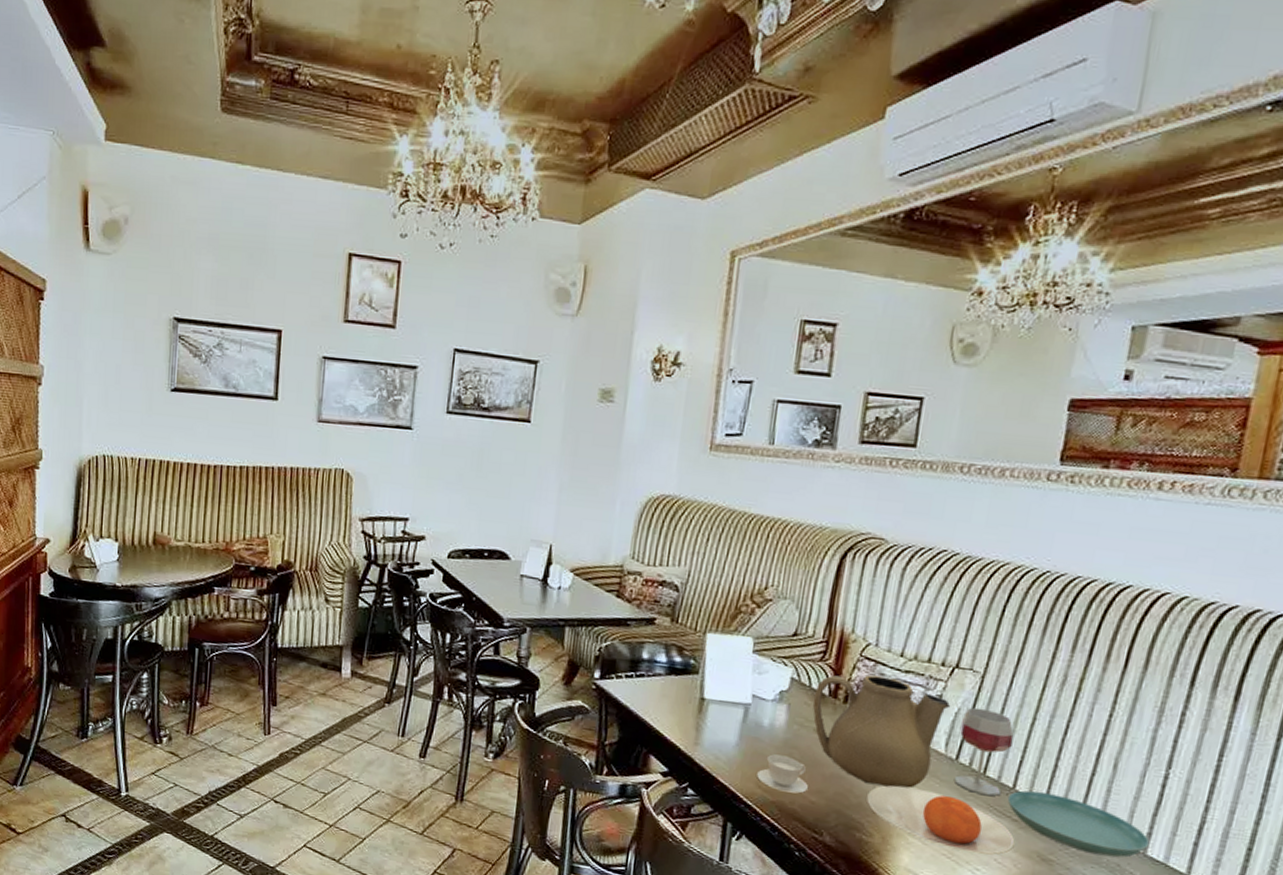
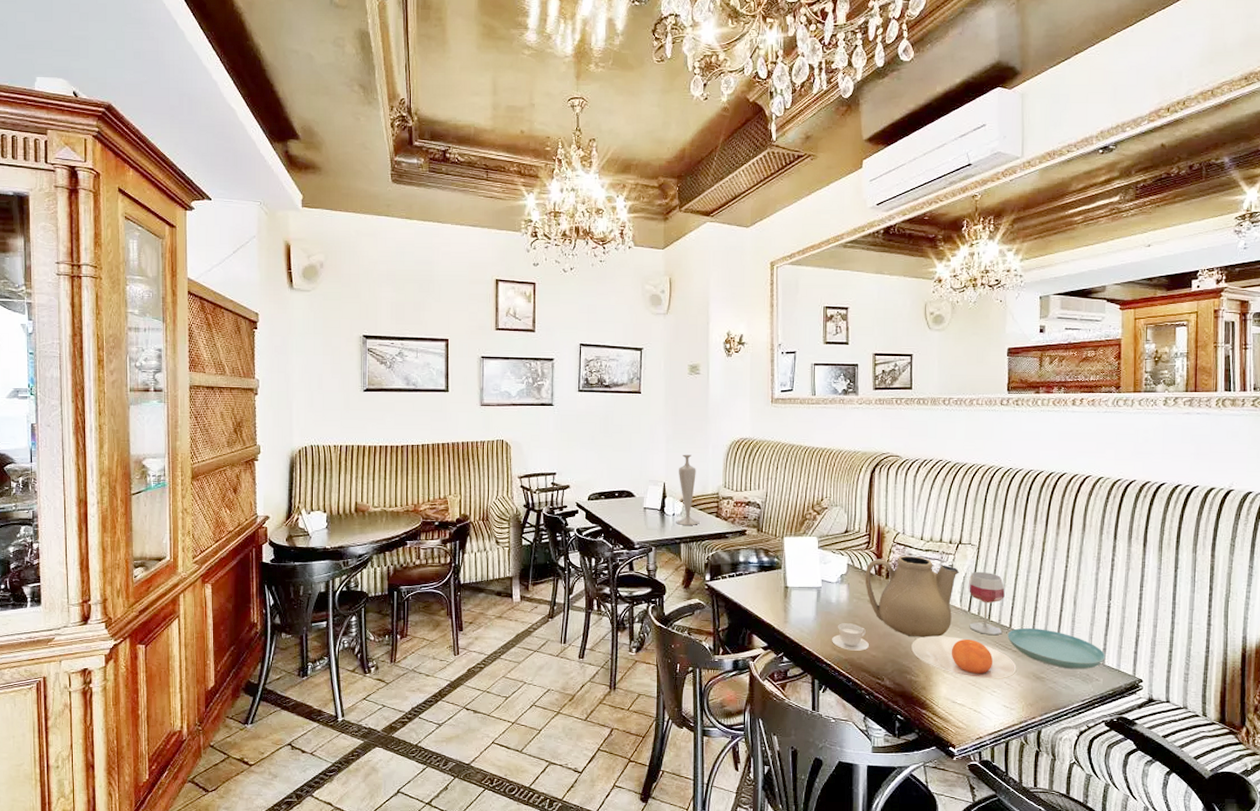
vase: none [561,509,596,605] -> present [676,454,700,525]

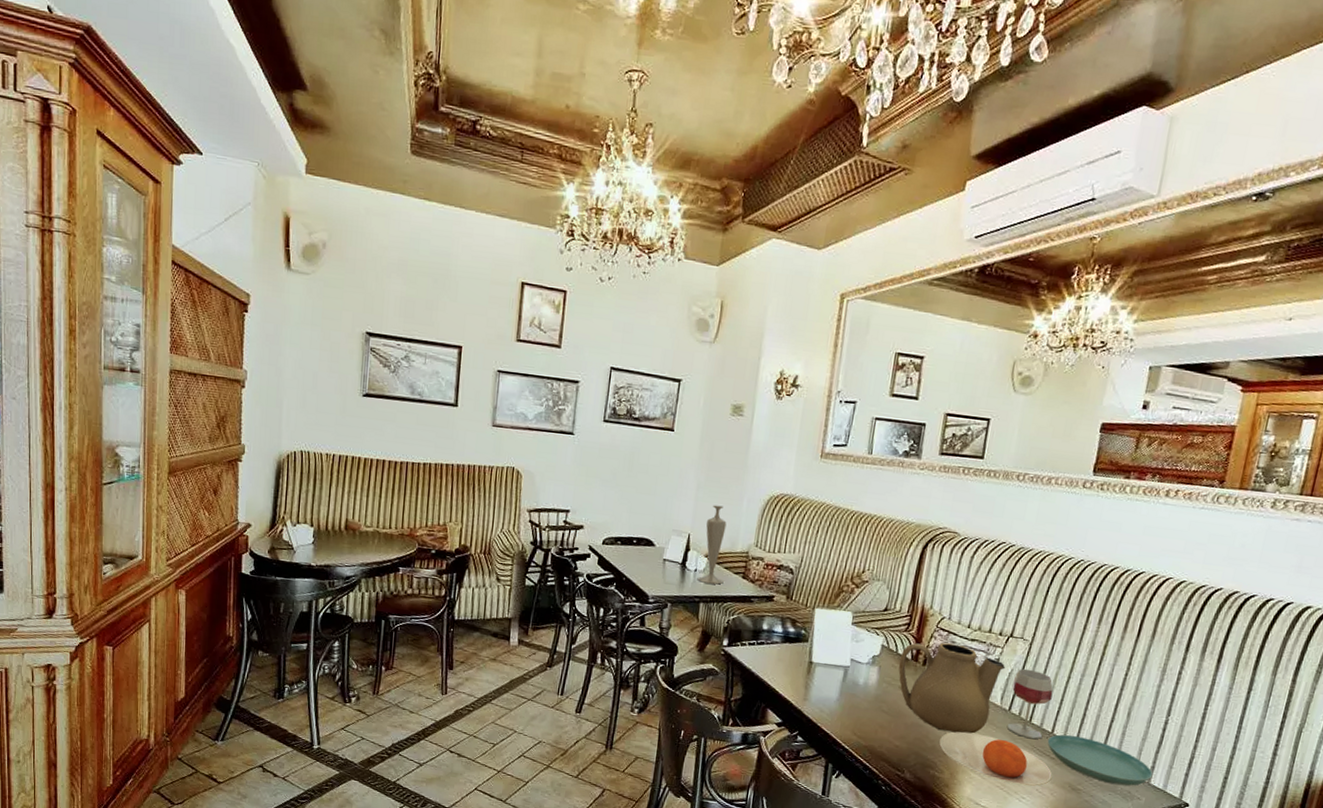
teacup: present [832,623,870,651] -> none [853,707,894,739]

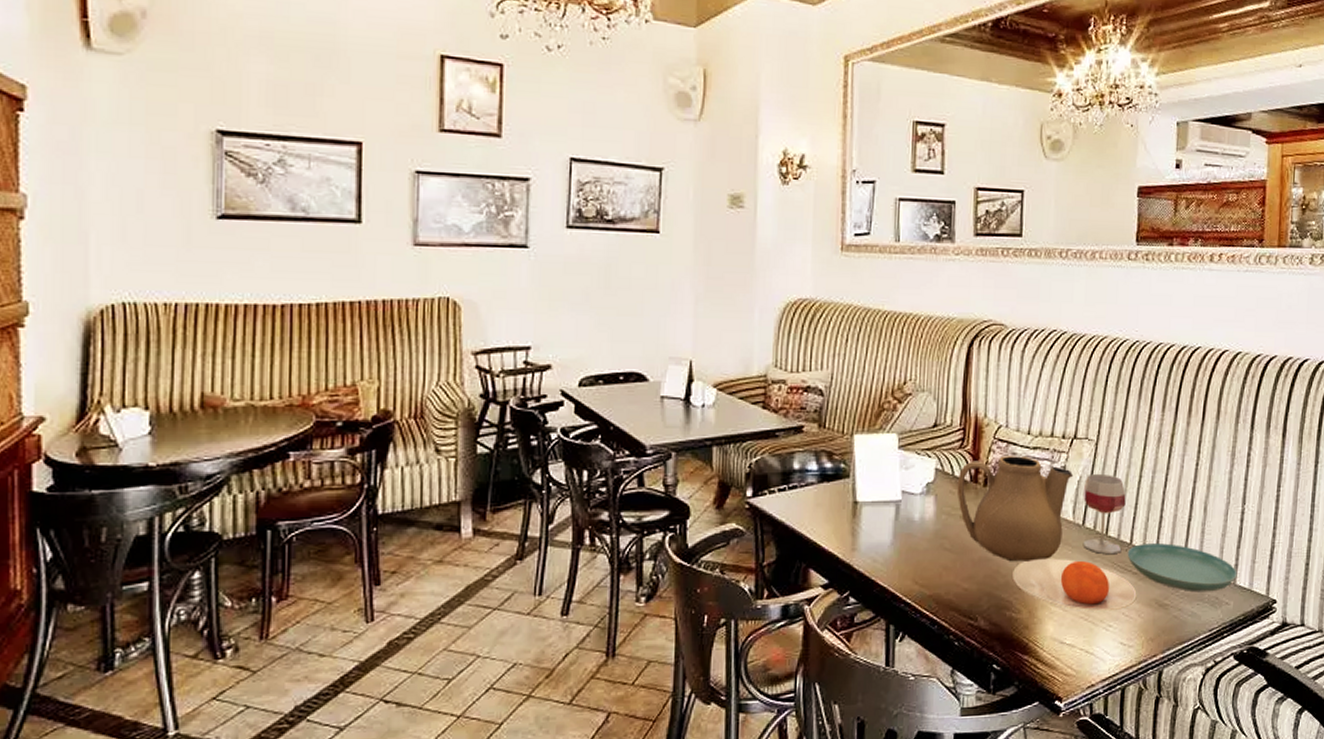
vase: present [697,505,727,585] -> none [706,320,740,420]

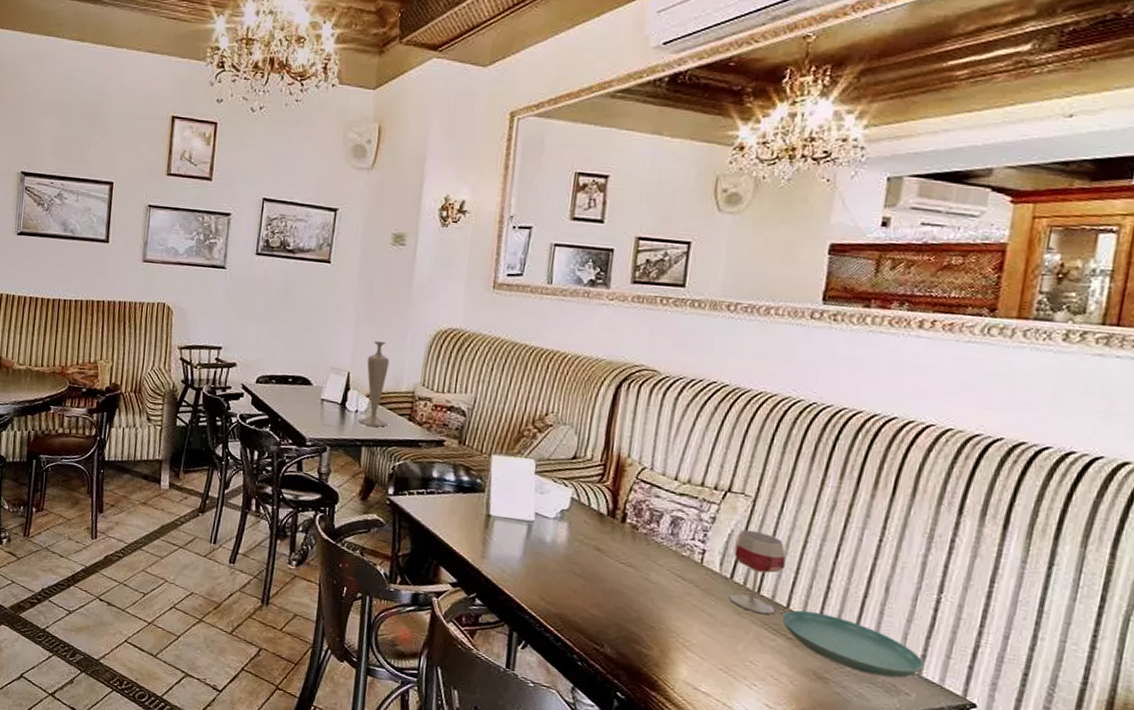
vase: none [706,320,740,420] -> present [358,340,390,427]
teapot: present [957,456,1074,562] -> none [592,496,725,605]
plate: present [1011,558,1137,612] -> none [644,601,791,672]

